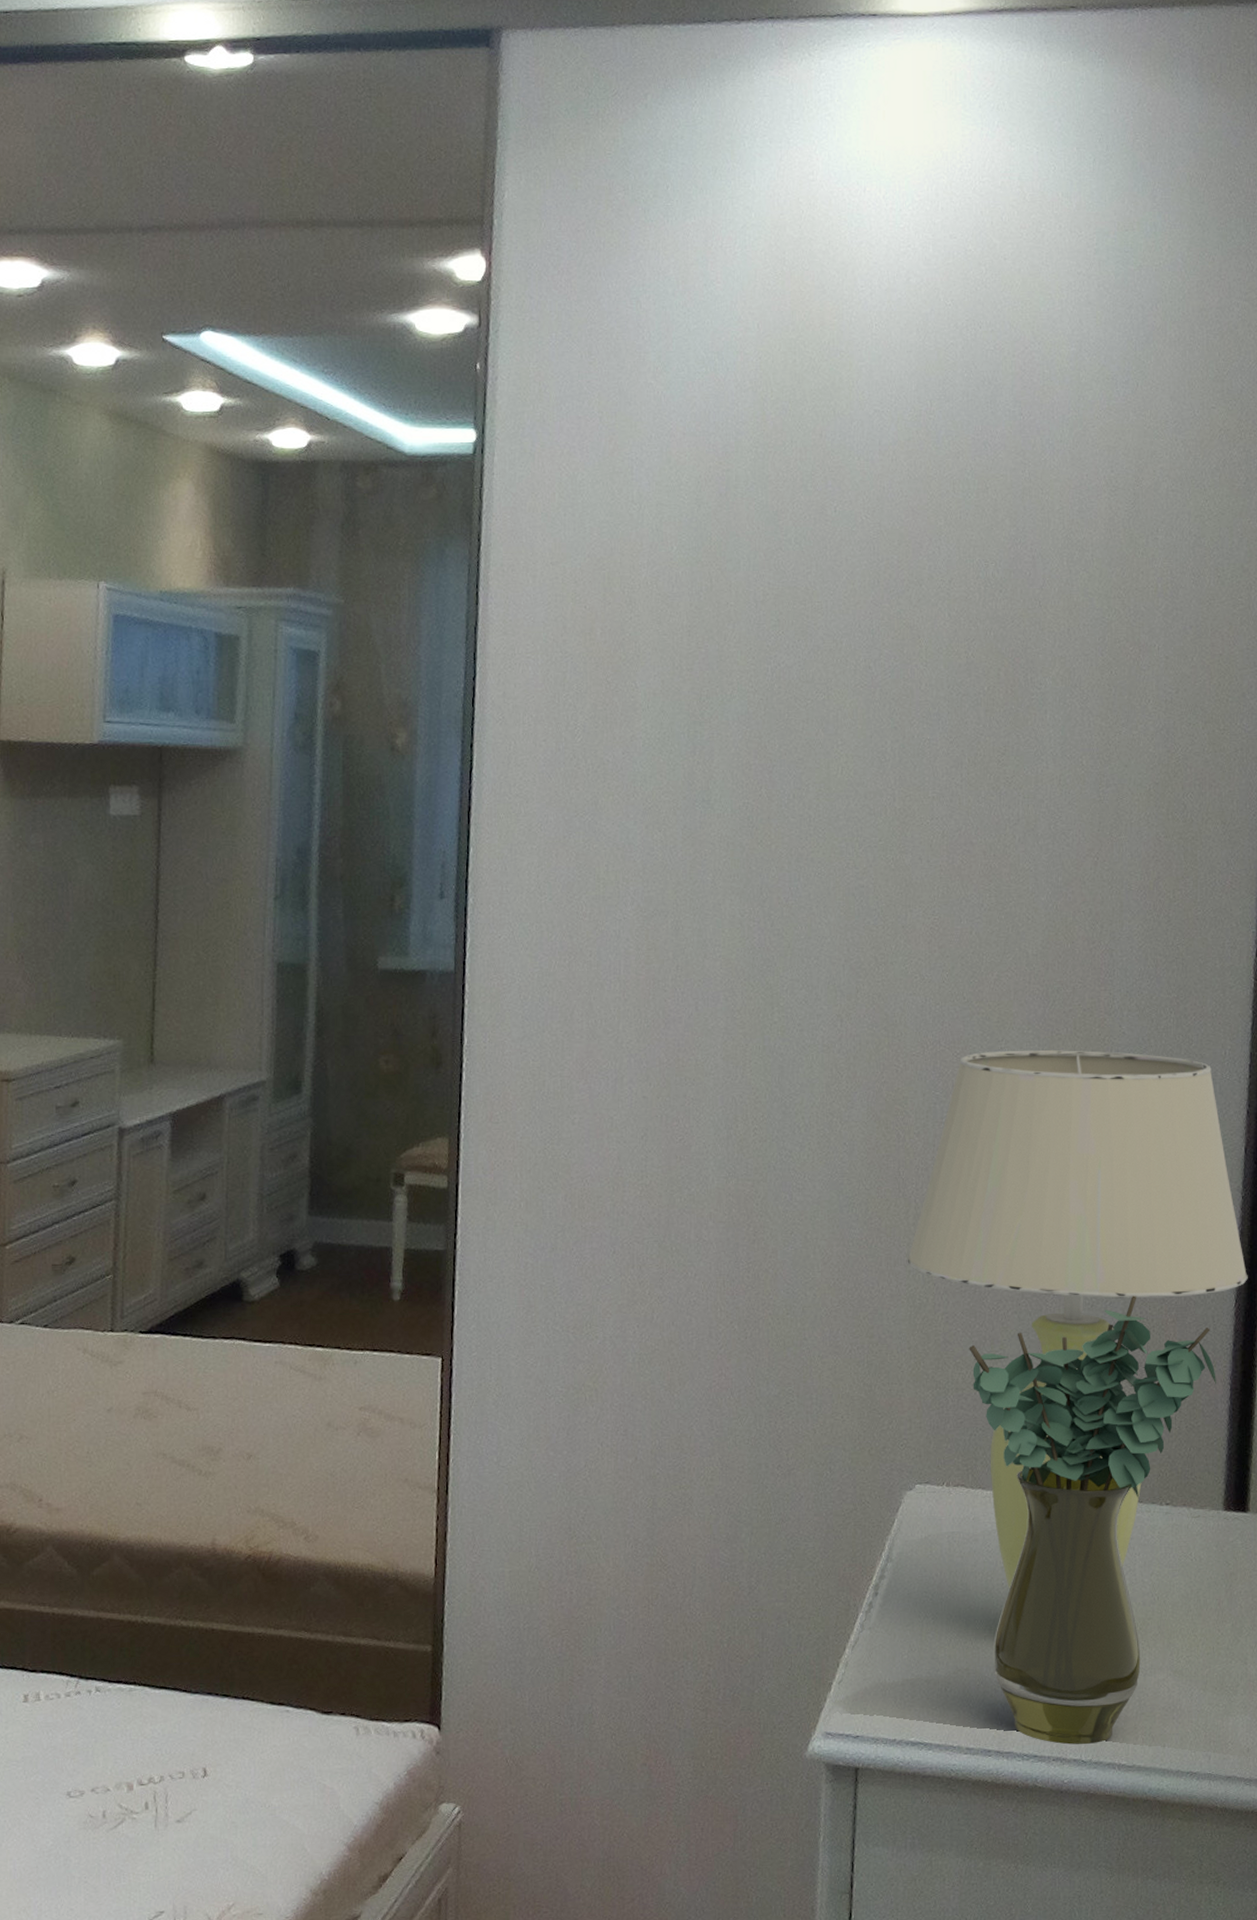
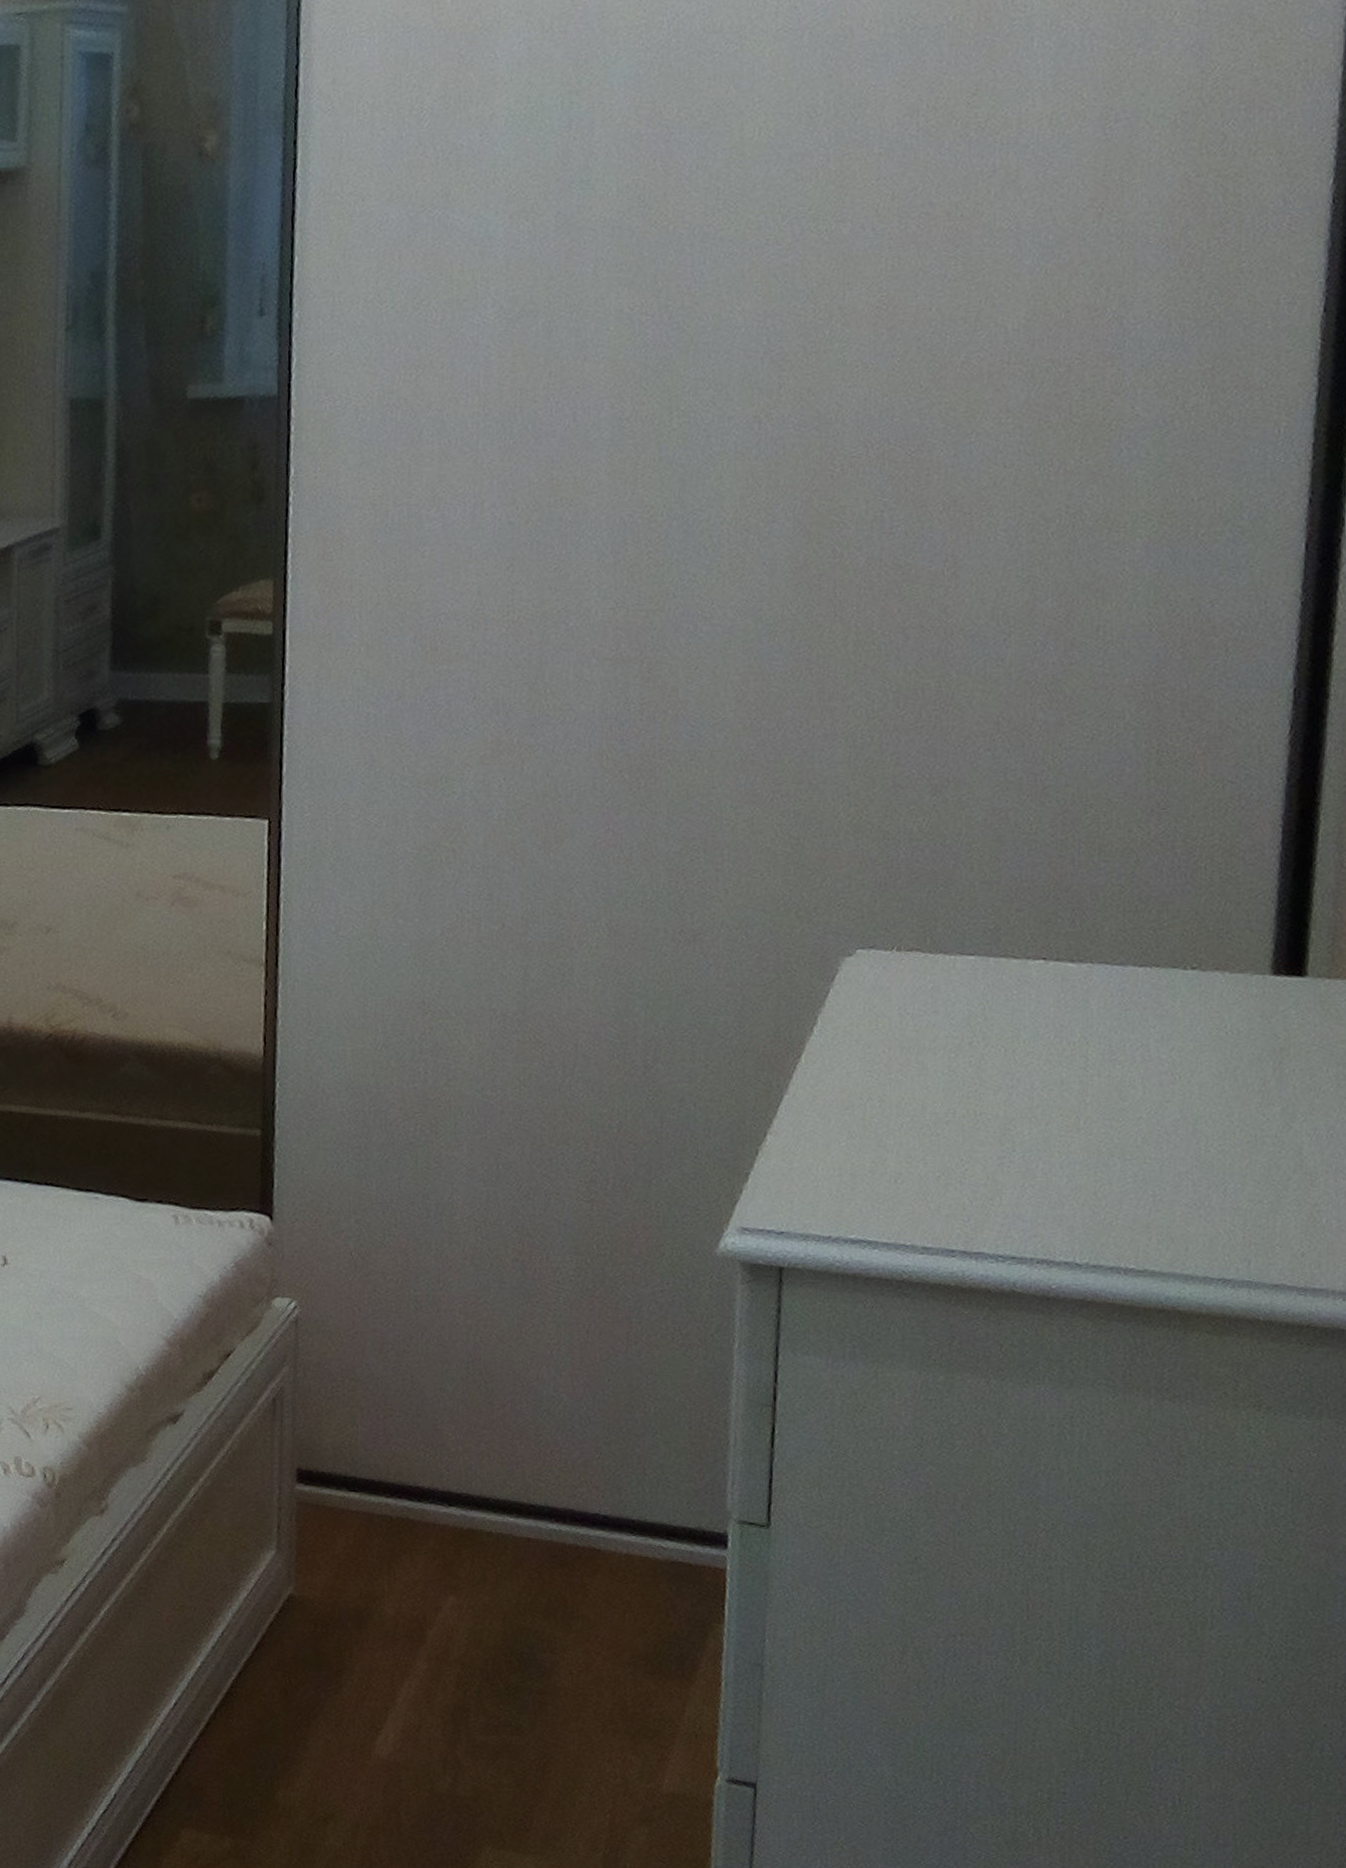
table lamp: present [907,1049,1248,1589] -> none [845,438,1309,1067]
vase: present [969,1295,1216,1745] -> none [927,725,1263,1246]

